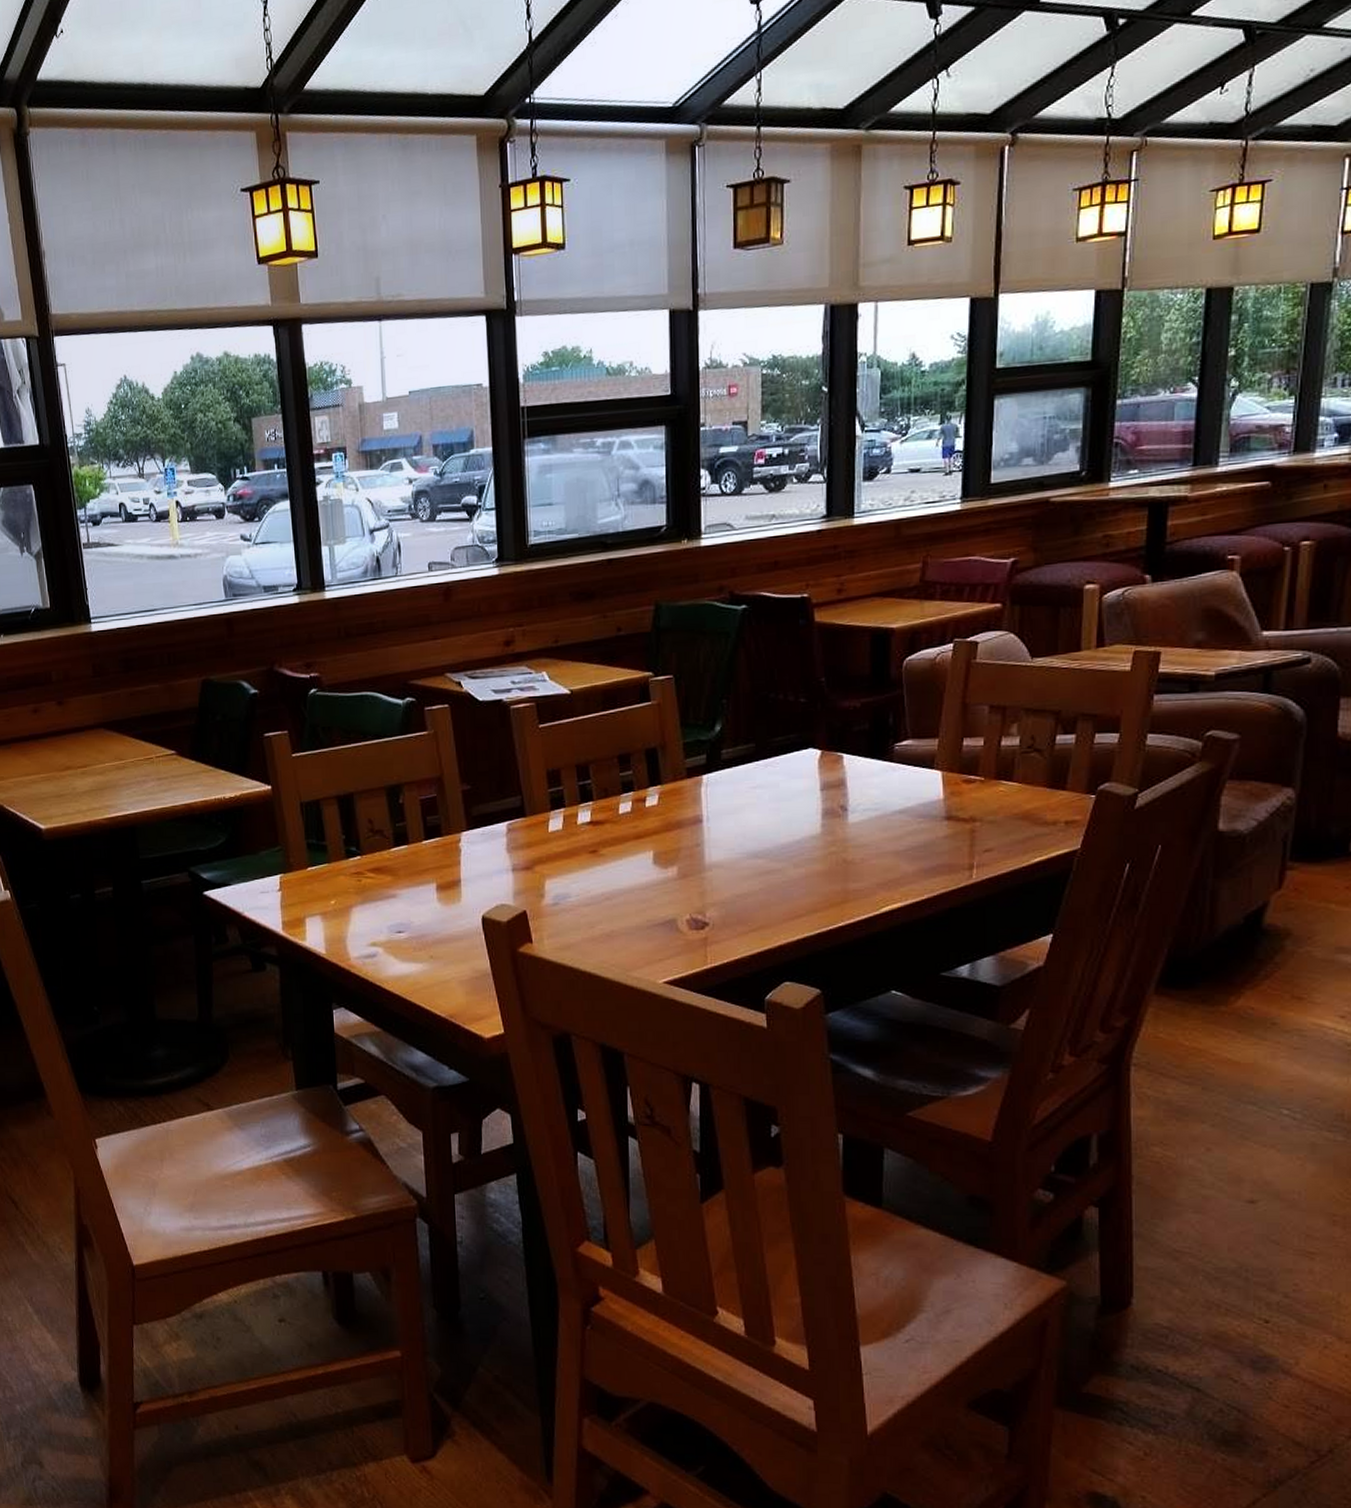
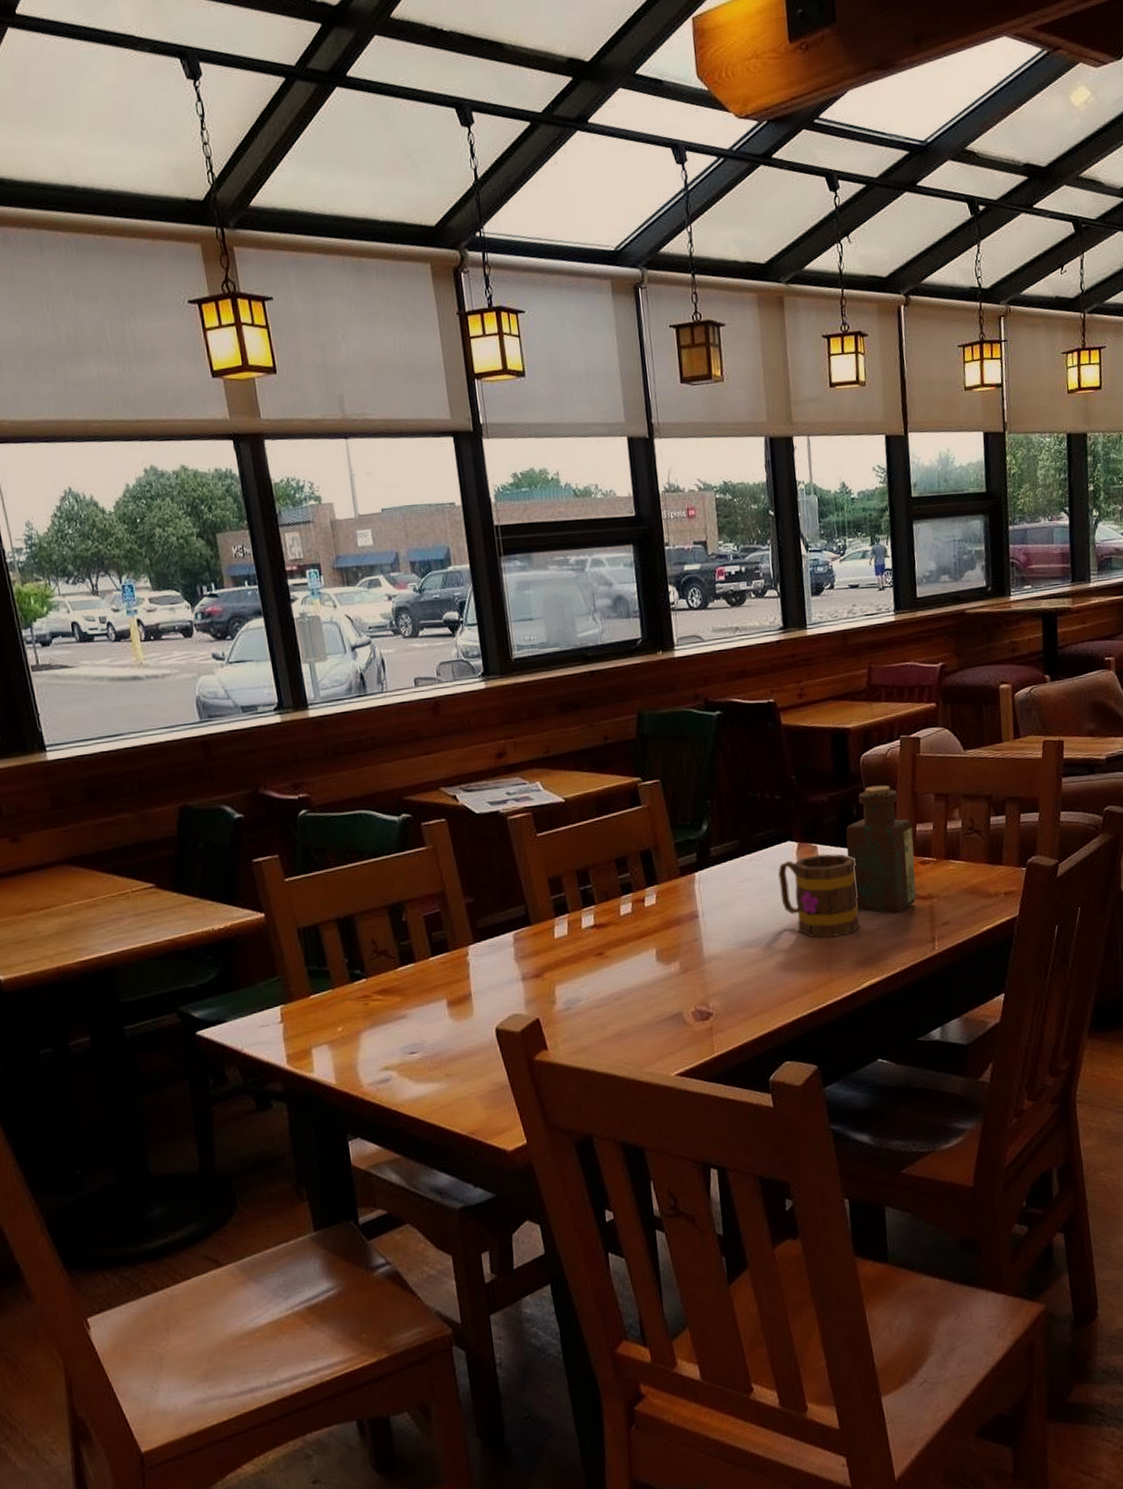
mug: none [796,764,888,855] -> present [778,853,861,938]
bottle: none [877,692,959,834] -> present [845,785,917,913]

